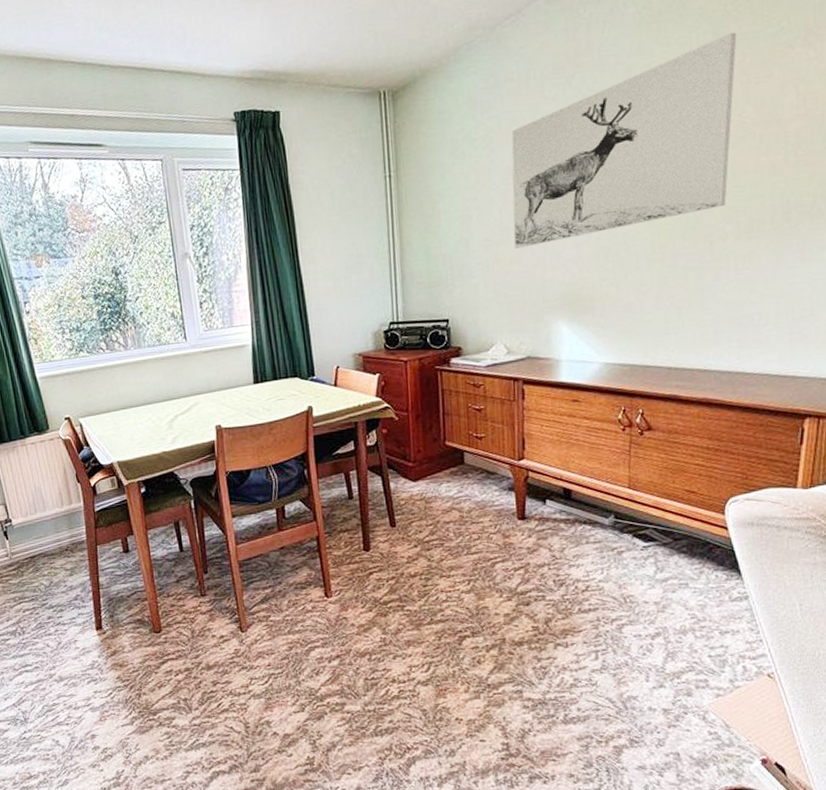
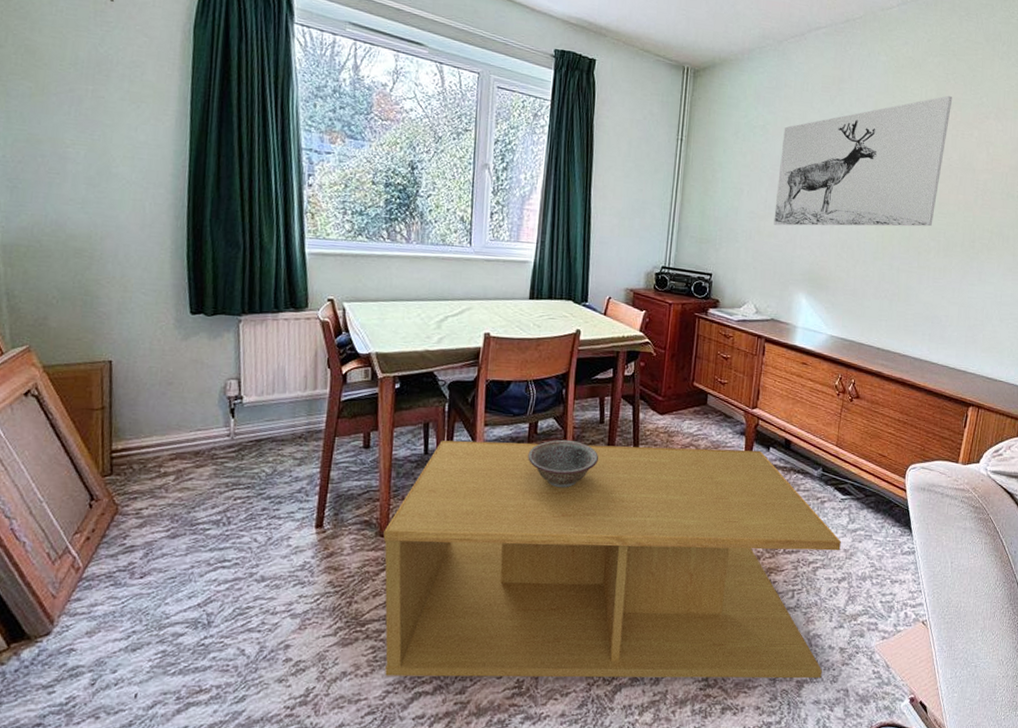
coffee table: none [157,504,649,758] -> present [383,440,841,679]
decorative bowl: none [280,520,353,570] -> present [528,439,598,488]

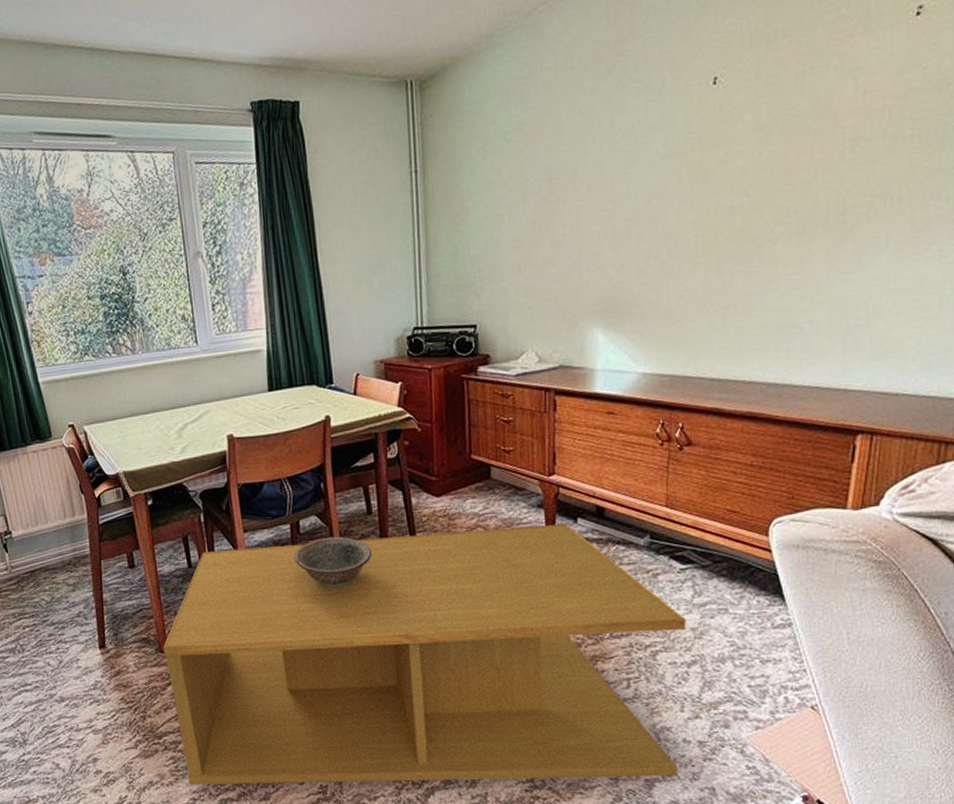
wall art: present [774,95,953,227] -> none [547,18,792,250]

